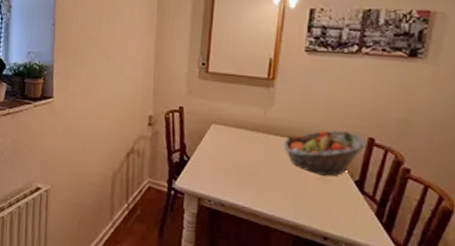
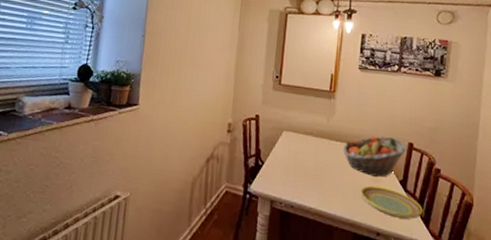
plate: none [304,185,385,225] -> present [360,185,423,219]

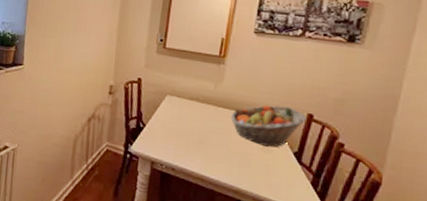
plate: present [360,185,423,219] -> none [248,154,319,193]

